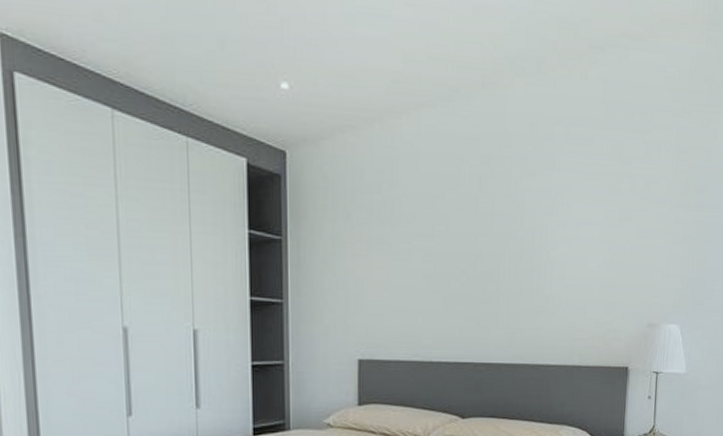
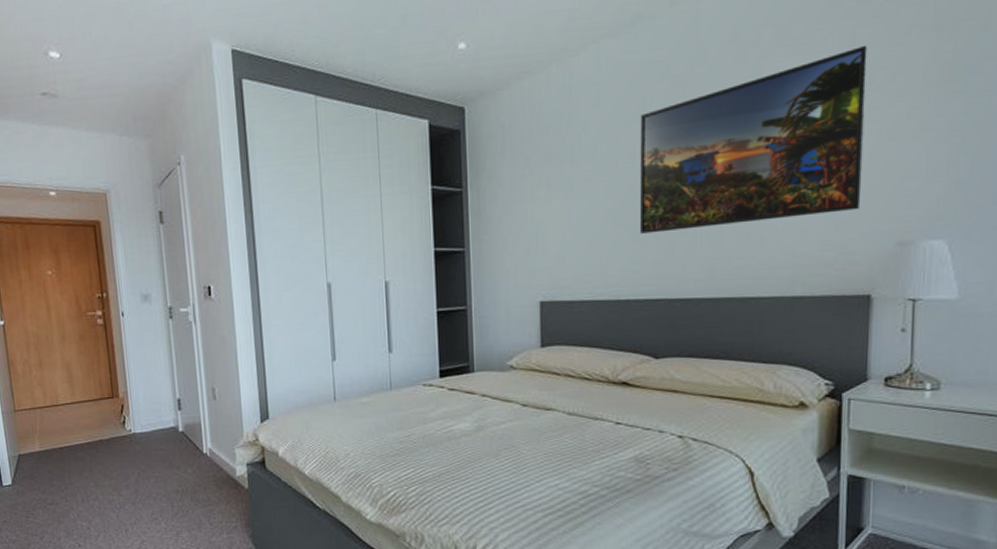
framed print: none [452,154,632,300] -> present [640,44,869,234]

